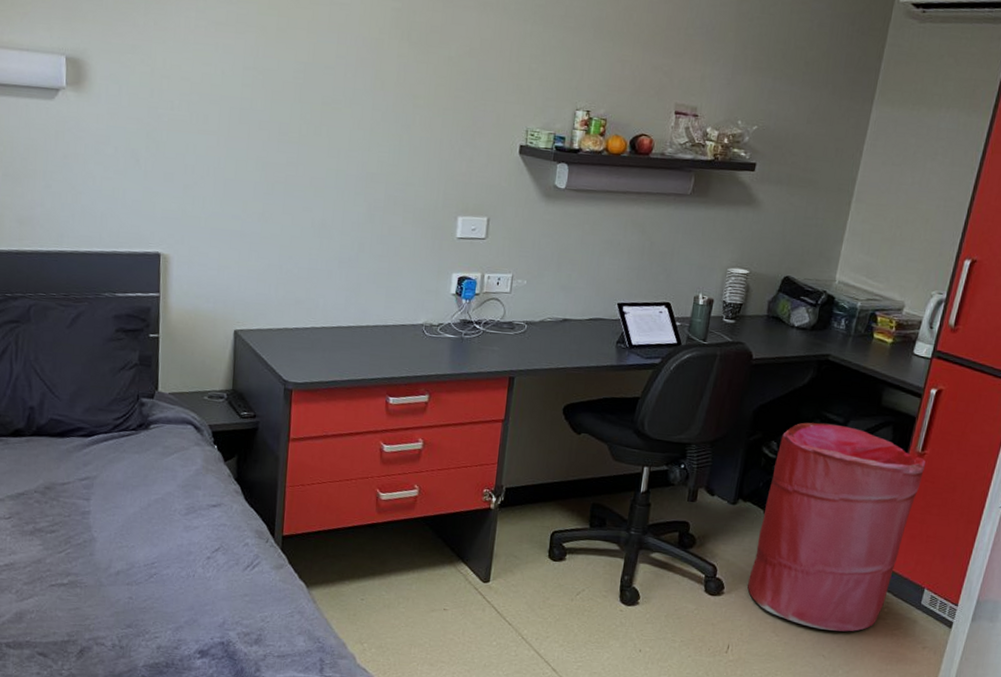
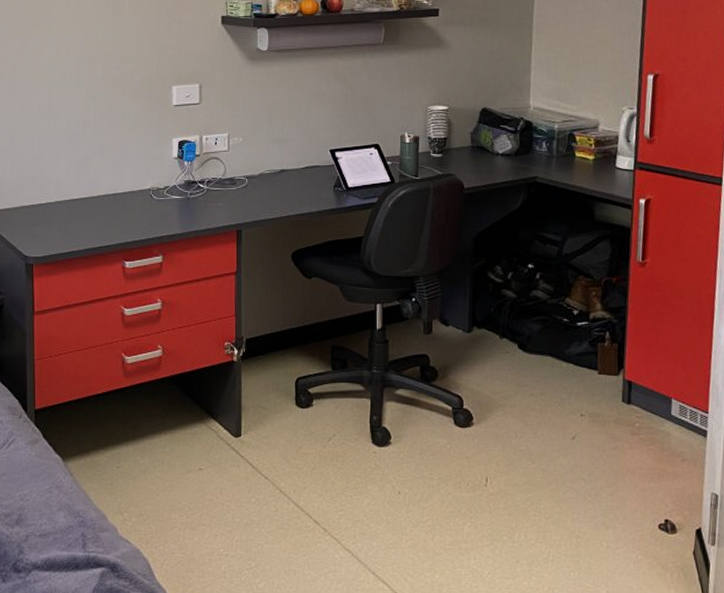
laundry hamper: present [747,422,927,632] -> none [496,243,649,452]

